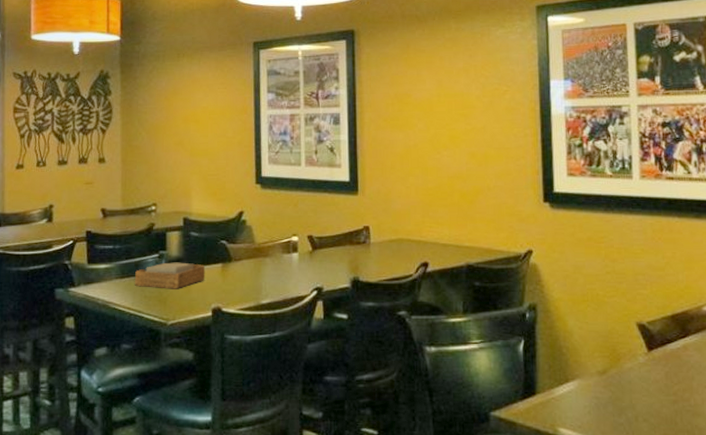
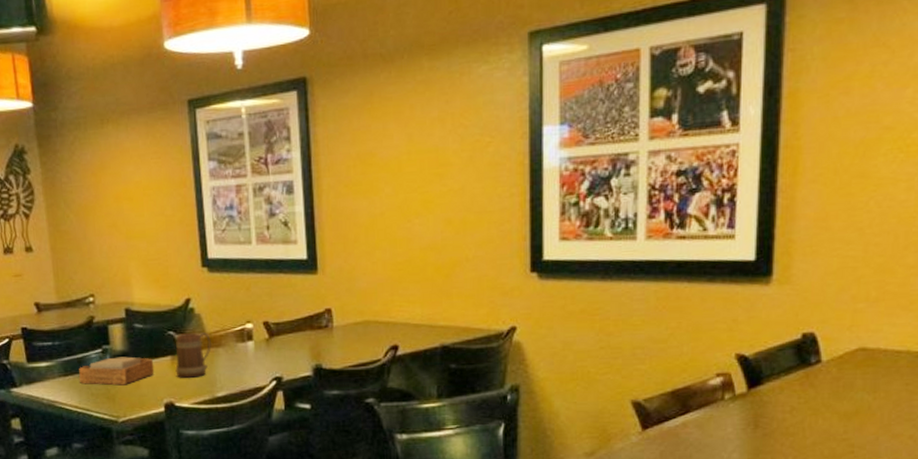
beer mug: none [225,242,259,285] -> present [175,332,211,378]

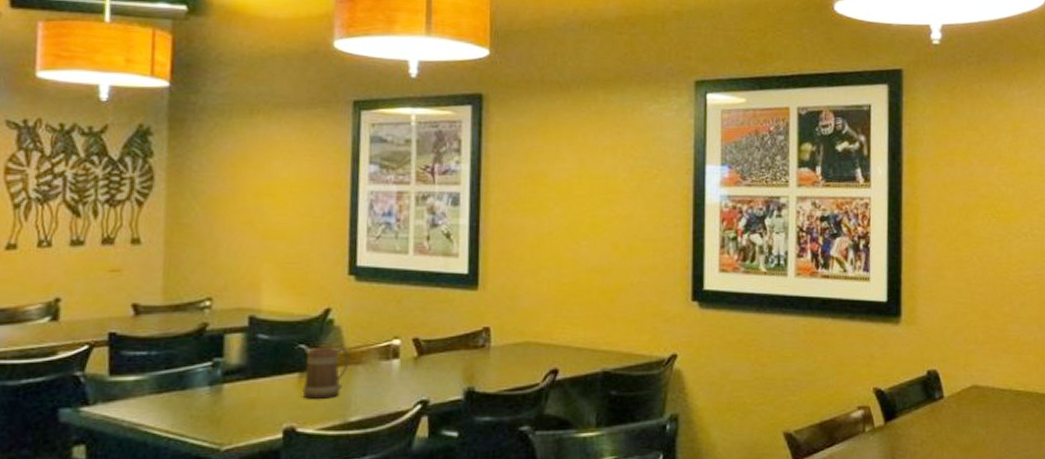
napkin holder: present [78,356,155,386] -> none [176,372,277,406]

